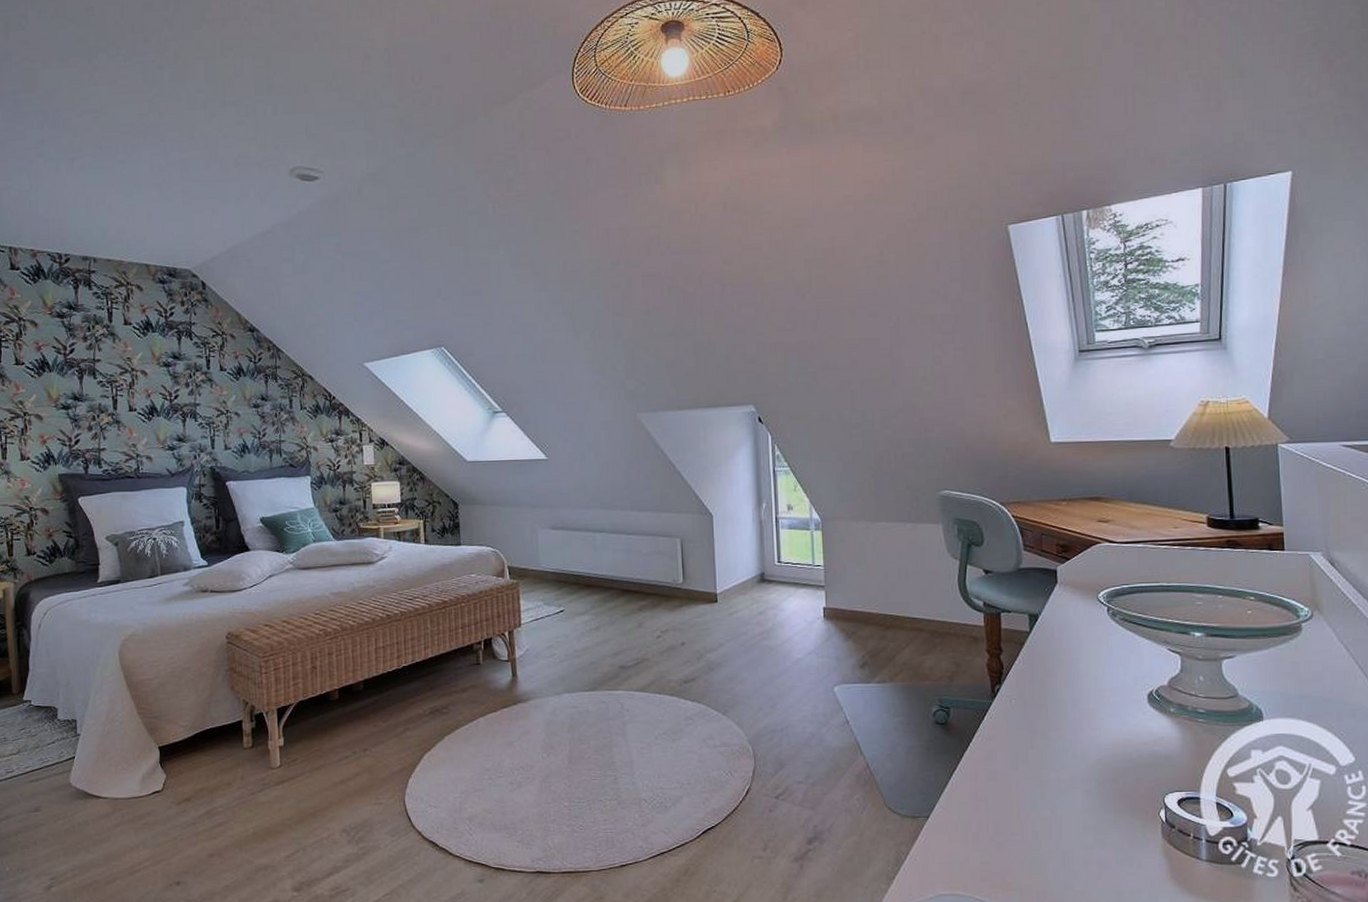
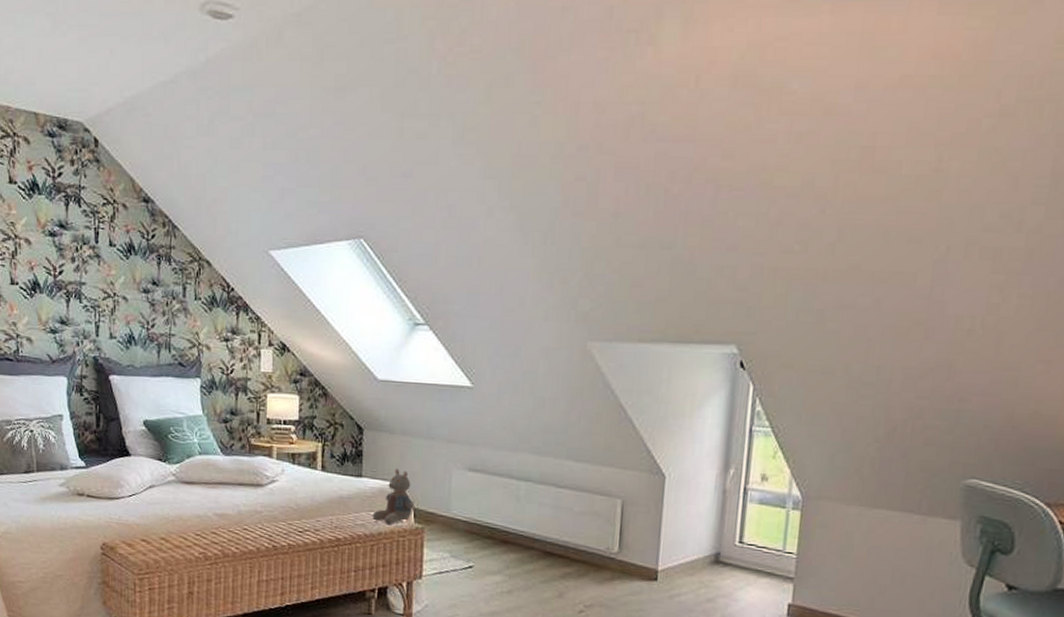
stuffed animal: none [473,534,508,583] -> present [372,468,414,524]

